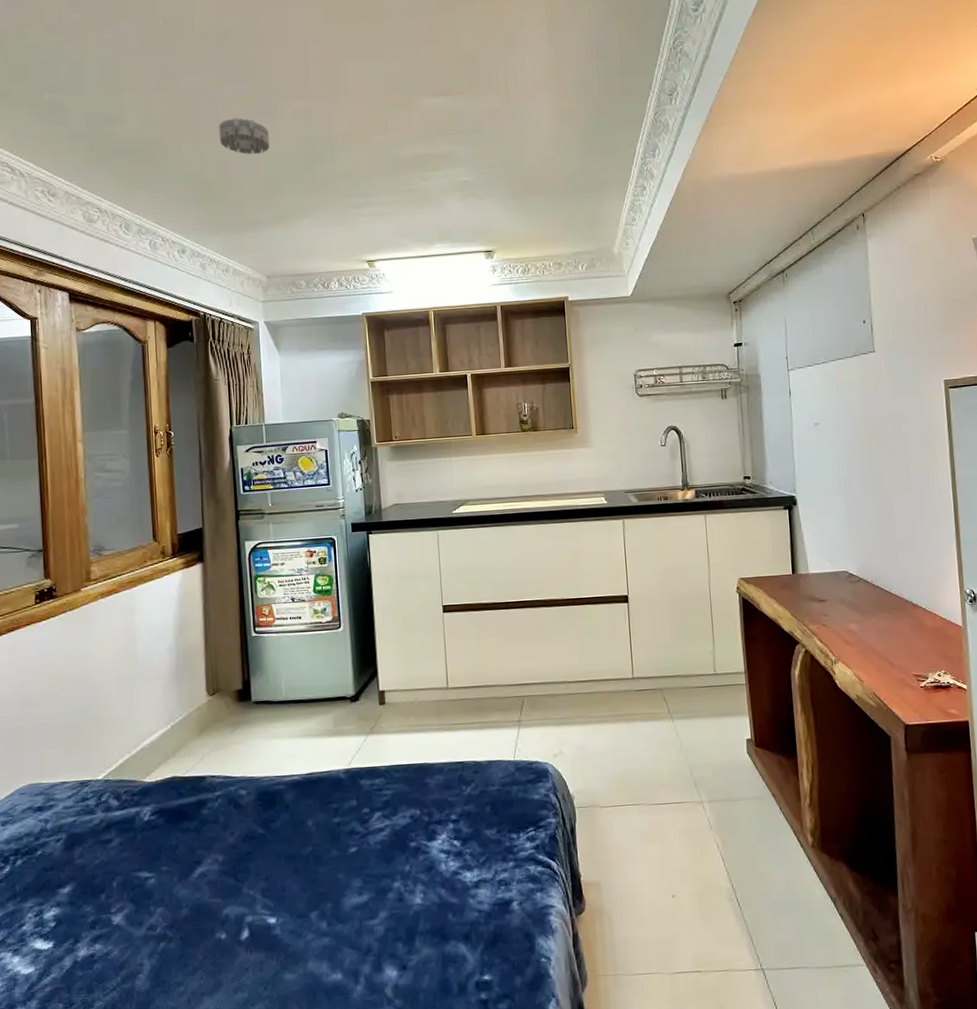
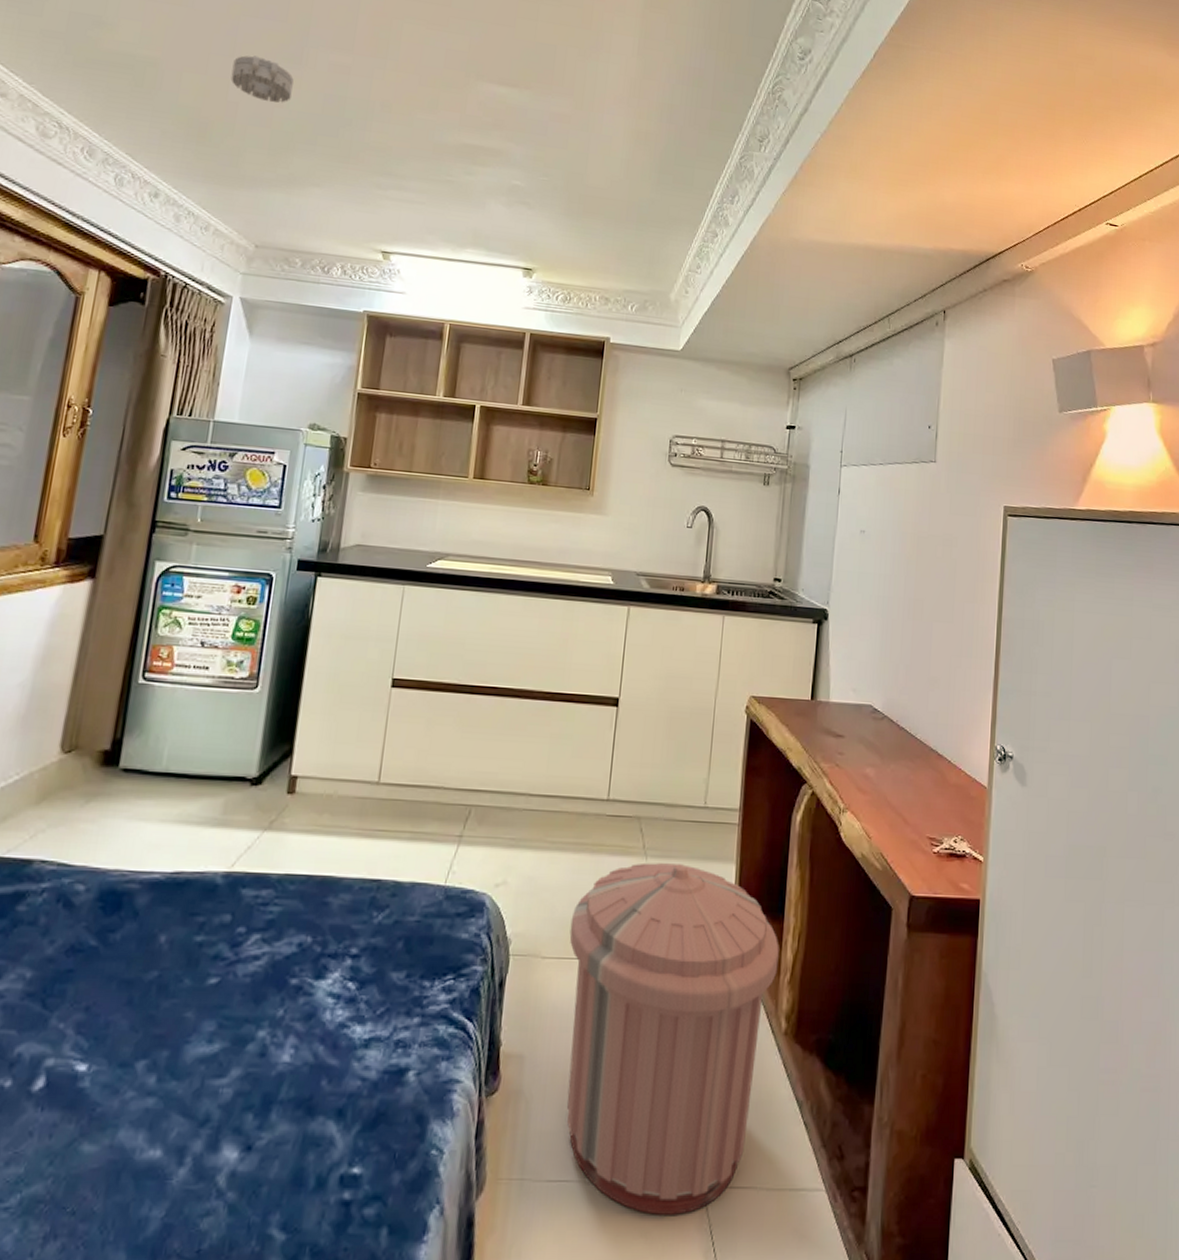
trash can: none [619,722,798,994] -> present [567,862,779,1215]

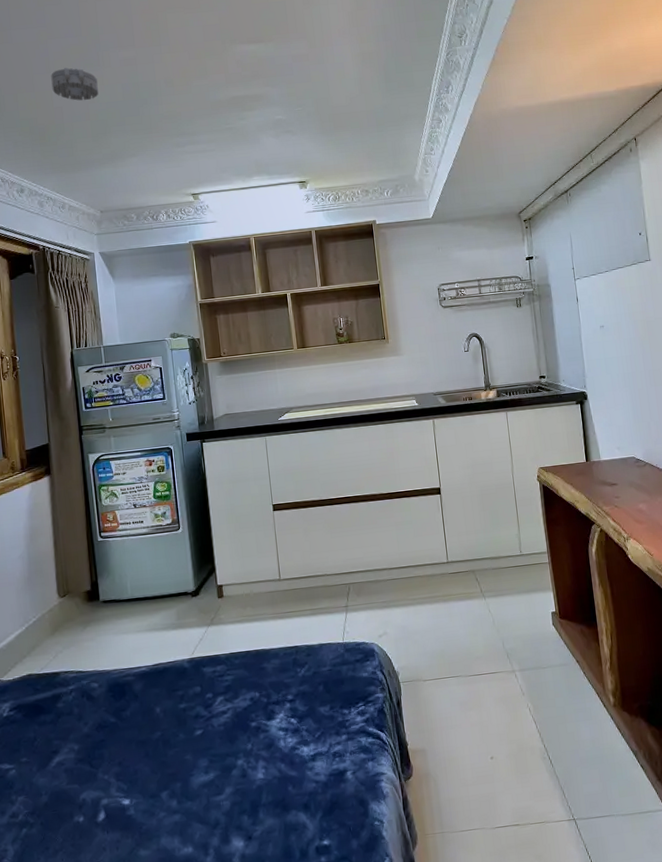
trash can: present [567,862,779,1215] -> none [438,598,600,844]

